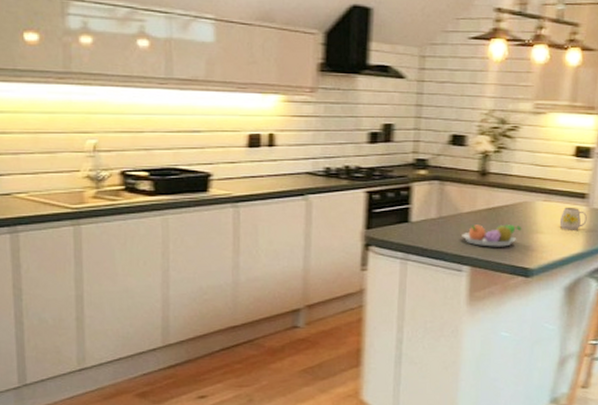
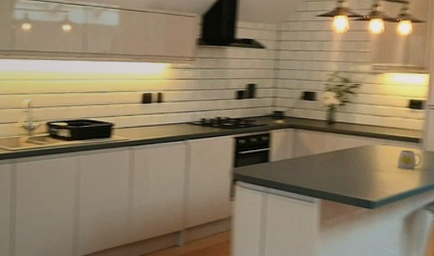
fruit bowl: present [462,223,522,247] -> none [313,163,365,183]

